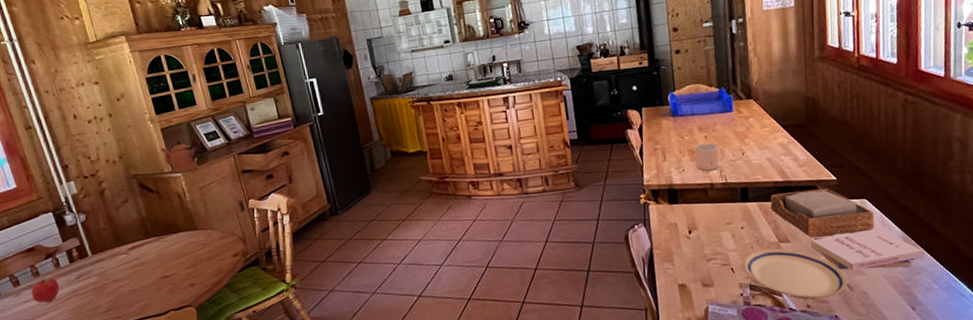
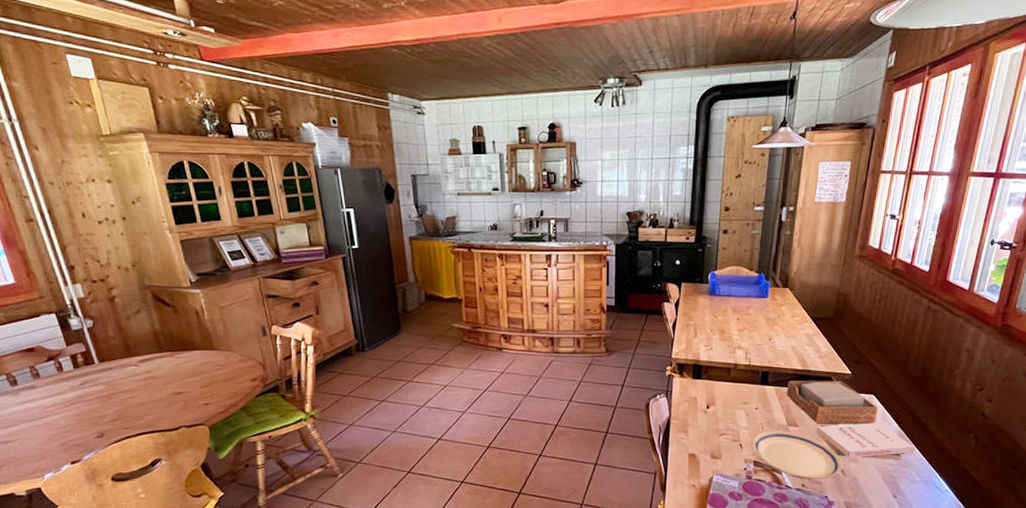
fruit: present [31,278,60,303] -> none [30,381,62,406]
coffeepot: present [160,139,202,174] -> none [178,254,224,290]
mug: present [694,143,725,171] -> none [724,325,754,351]

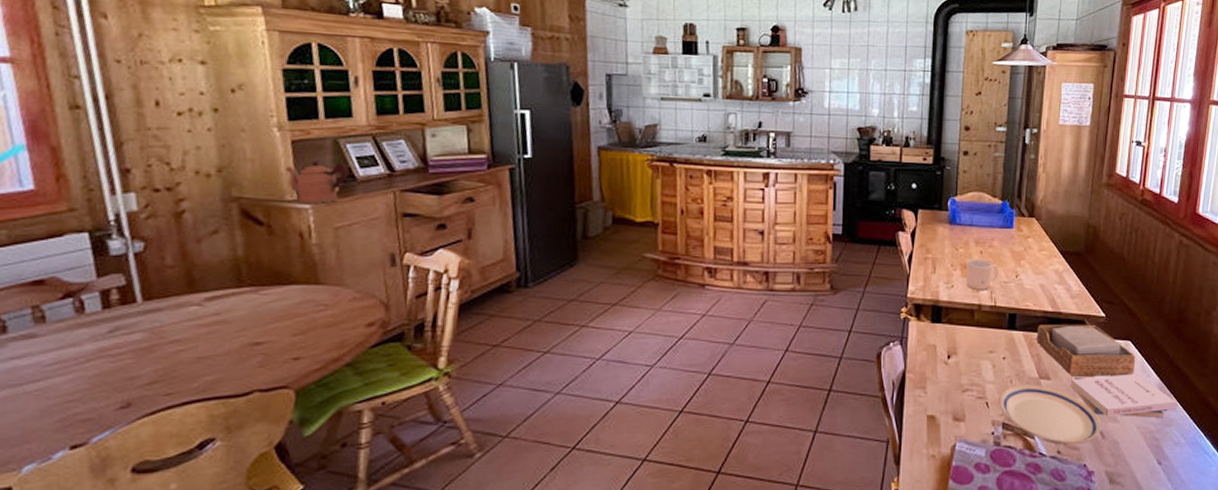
coffeepot: none [178,254,224,290] -> present [285,159,350,205]
mug: none [724,325,754,351] -> present [966,258,999,290]

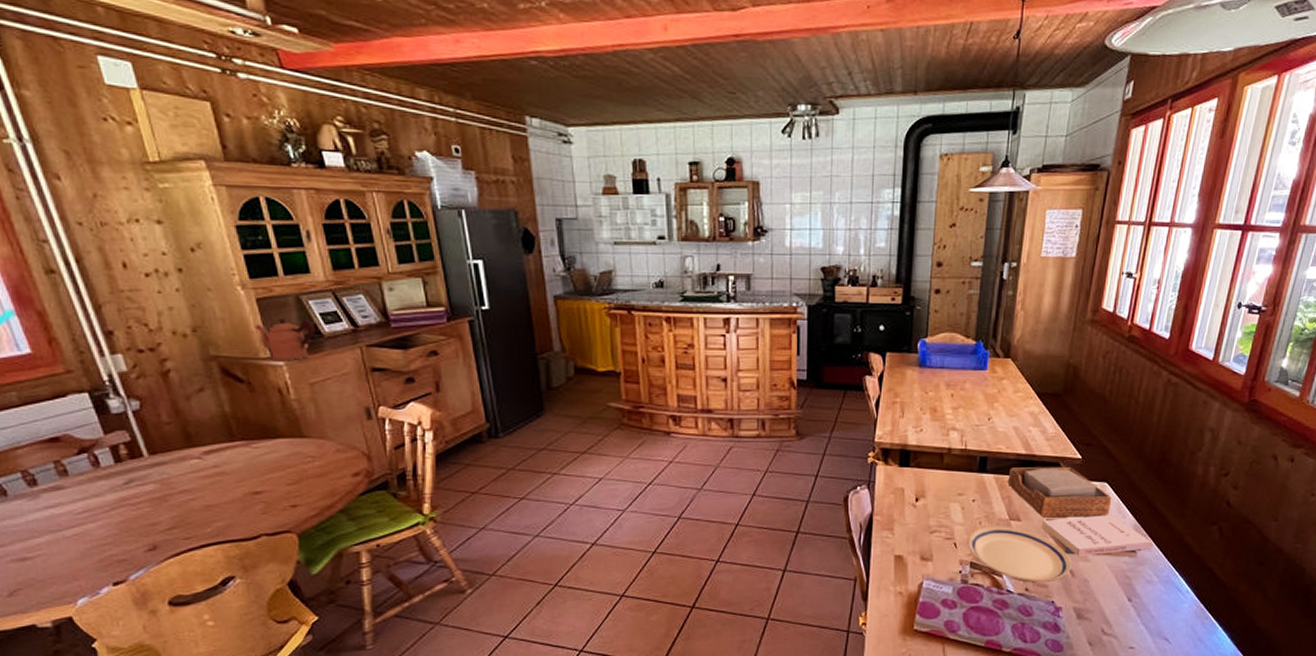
mug: present [966,258,999,290] -> none [936,402,970,433]

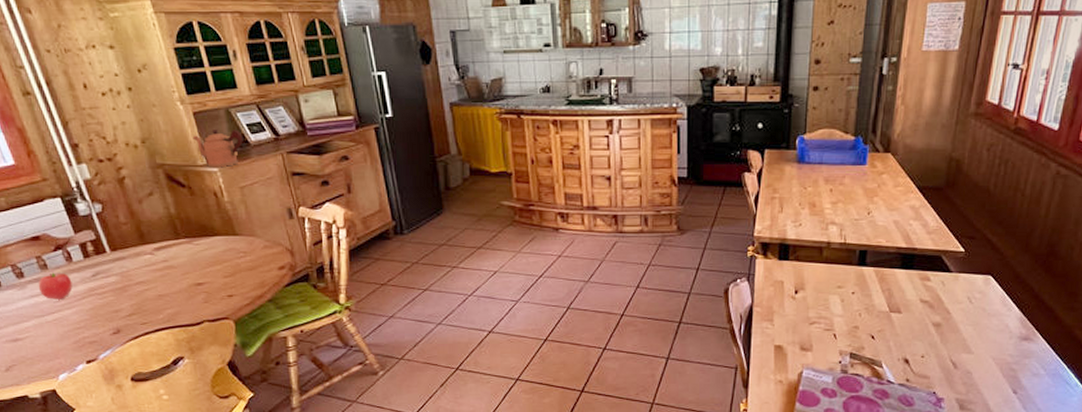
fruit: none [55,479,99,511] -> present [38,272,73,300]
plate: present [969,526,1072,583] -> none [848,318,954,374]
napkin holder: present [1007,466,1112,518] -> none [888,259,996,310]
books: present [1041,515,1152,557] -> none [922,307,1039,350]

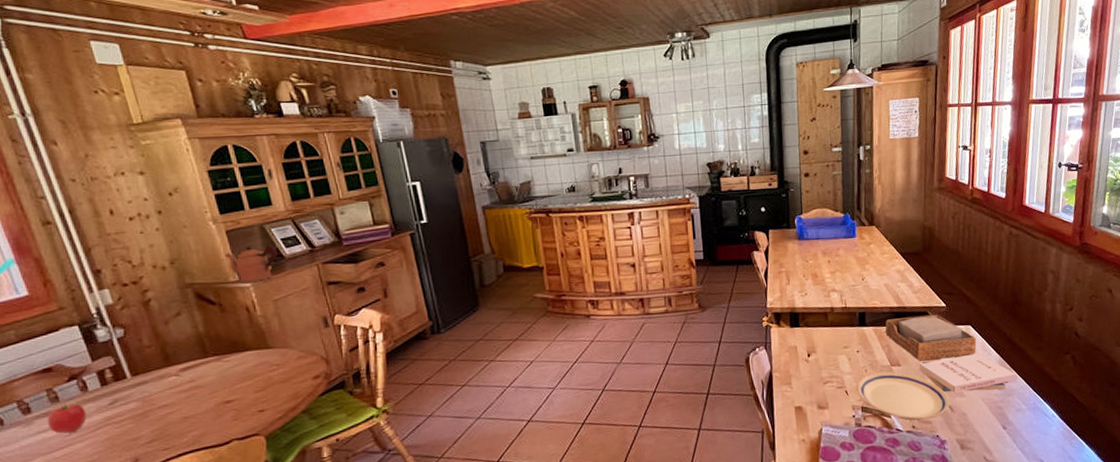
plate: none [848,318,954,374] -> present [858,371,950,421]
napkin holder: none [888,259,996,310] -> present [885,314,977,361]
books: none [922,307,1039,350] -> present [919,353,1017,393]

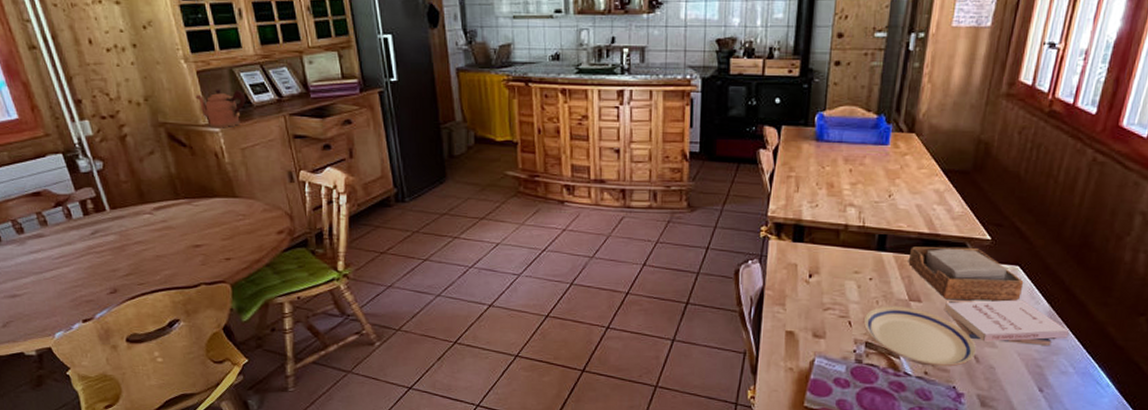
fruit: present [47,404,87,434] -> none [37,229,72,257]

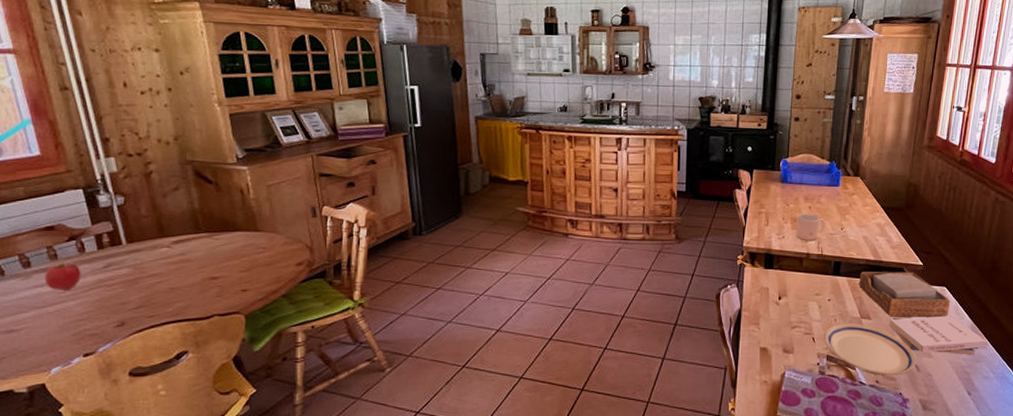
fruit: none [37,229,72,257] -> present [44,263,81,290]
coffeepot: present [195,87,246,128] -> none [226,129,276,167]
mug: none [832,177,870,210] -> present [796,213,826,241]

